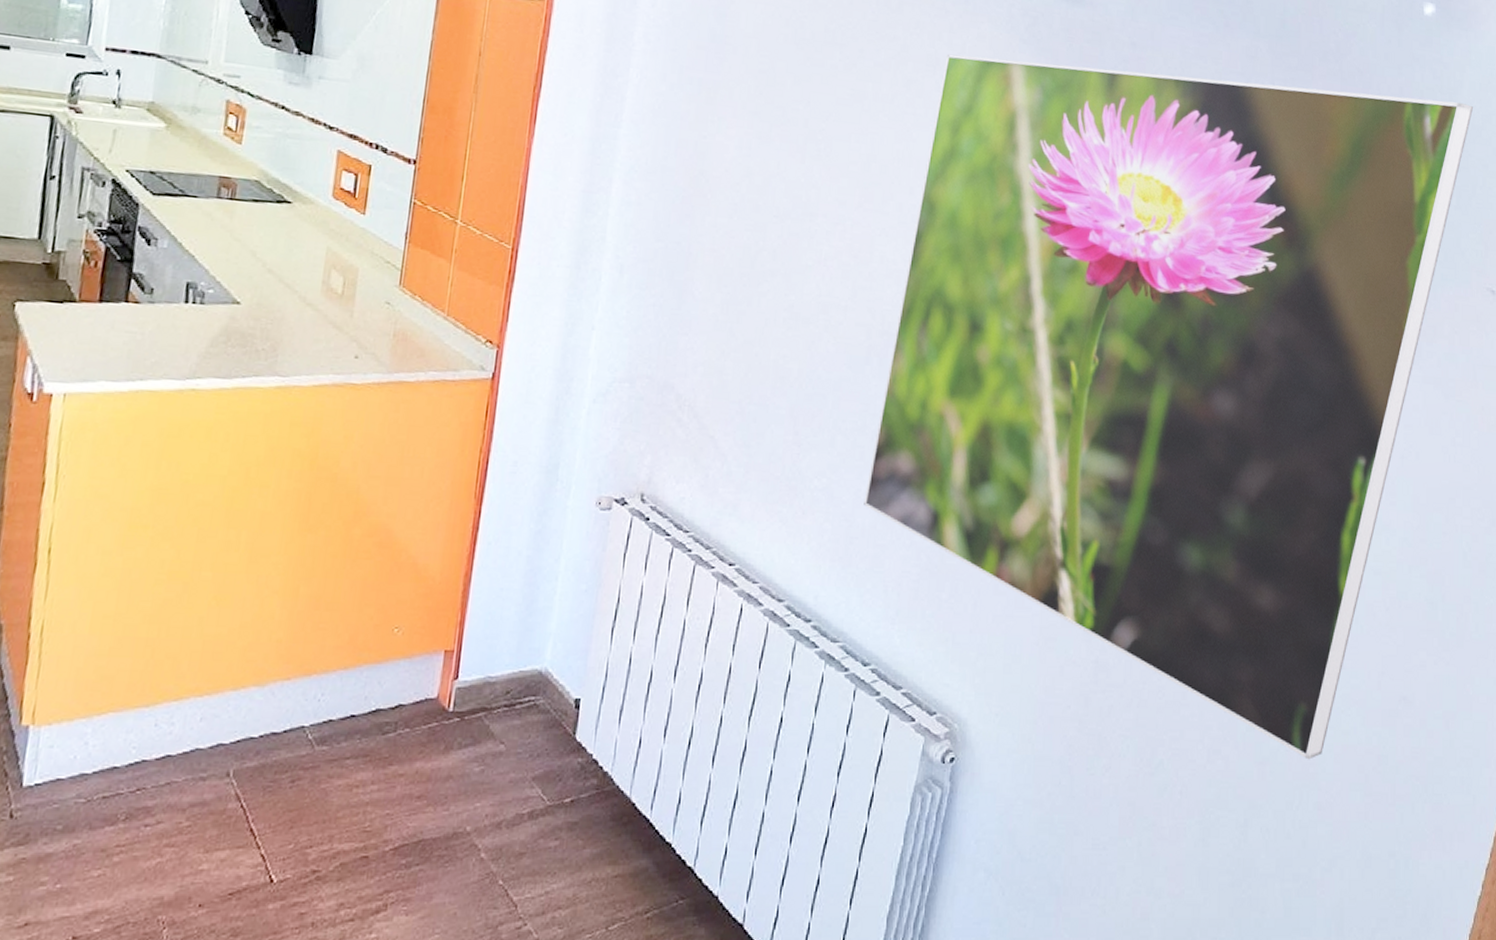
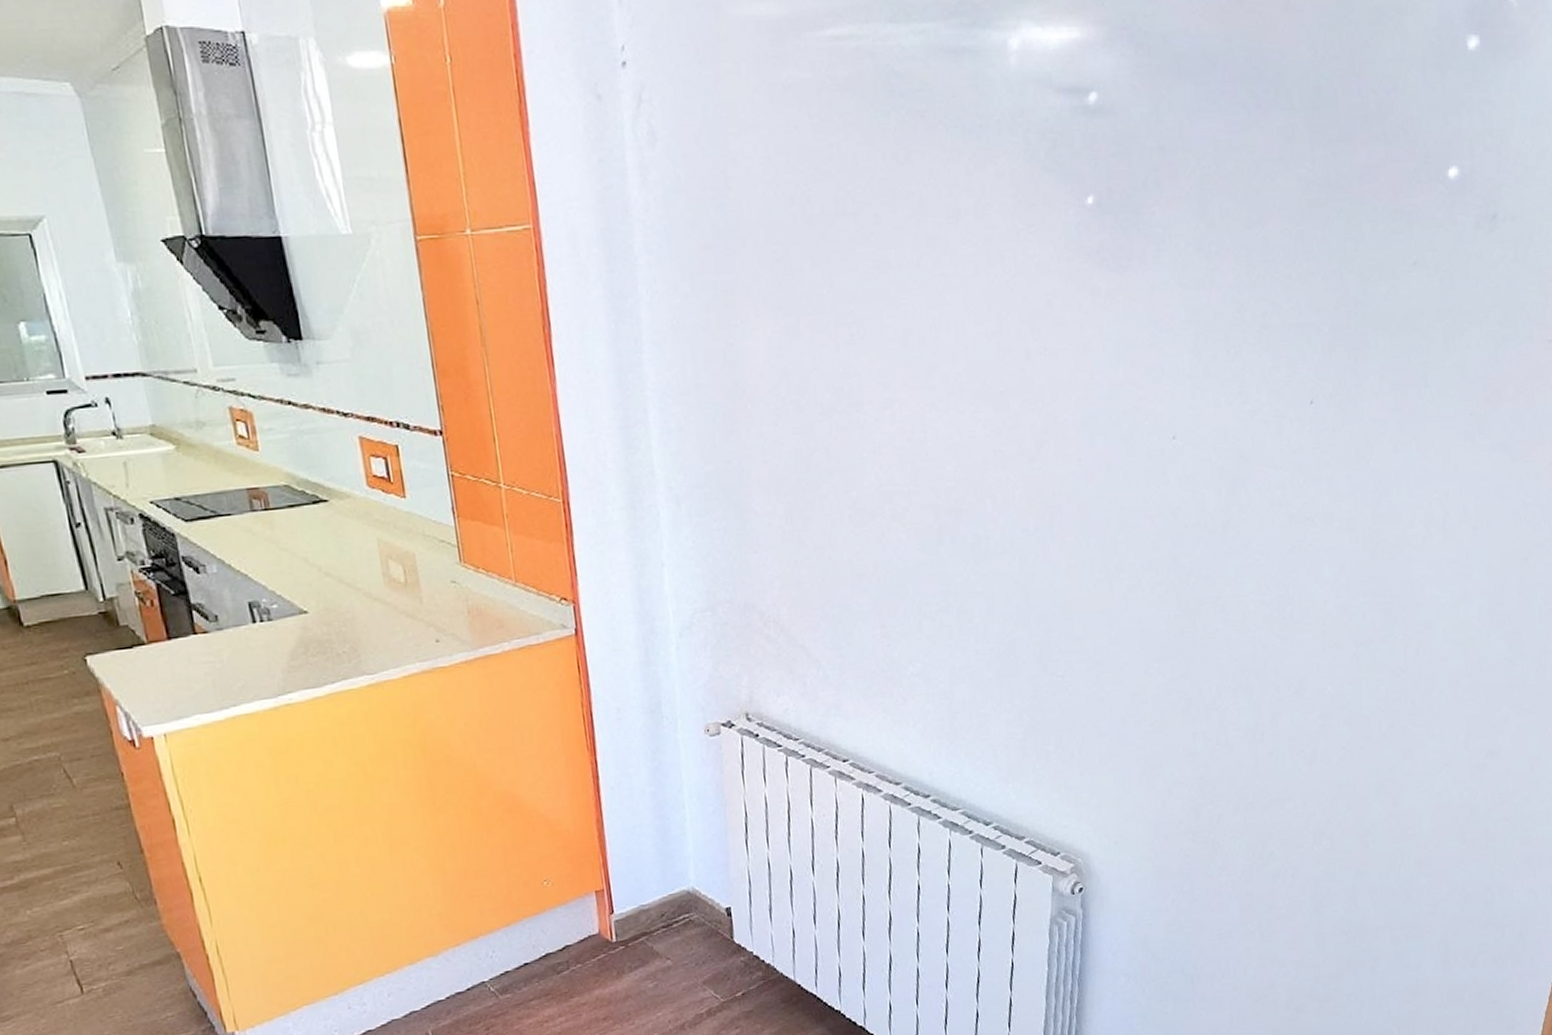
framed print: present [864,54,1474,760] -> none [960,143,1526,824]

